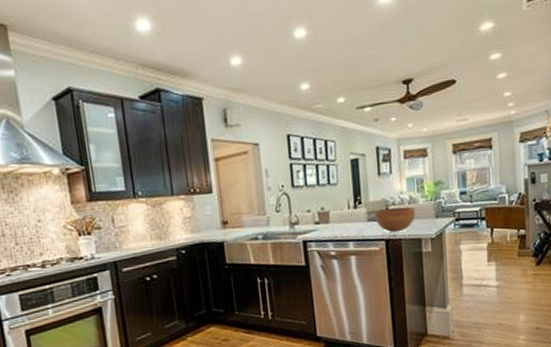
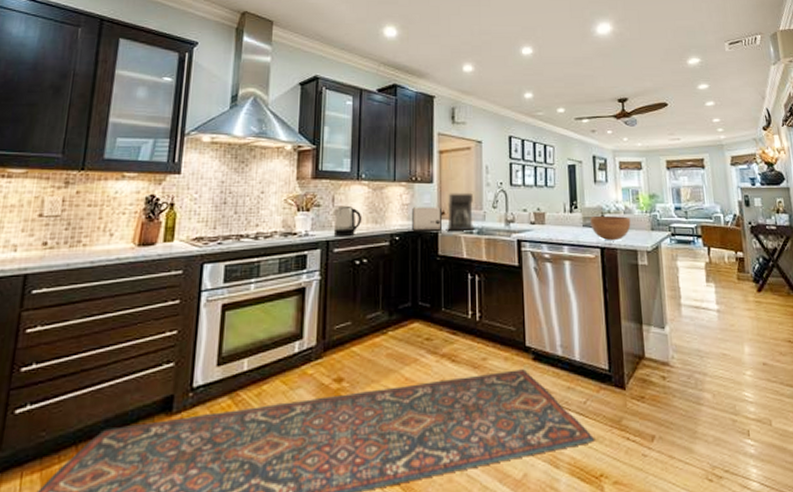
kettle: none [115,225,146,256] -> present [333,205,363,237]
toaster: none [194,216,228,245] -> present [412,207,444,233]
coffee maker: none [229,199,261,239] -> present [447,192,476,231]

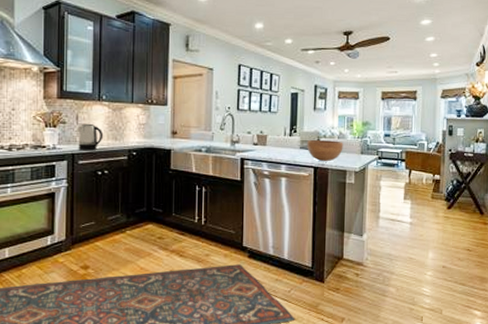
toaster: present [412,207,444,233] -> none [148,127,177,149]
coffee maker: present [447,192,476,231] -> none [179,115,205,149]

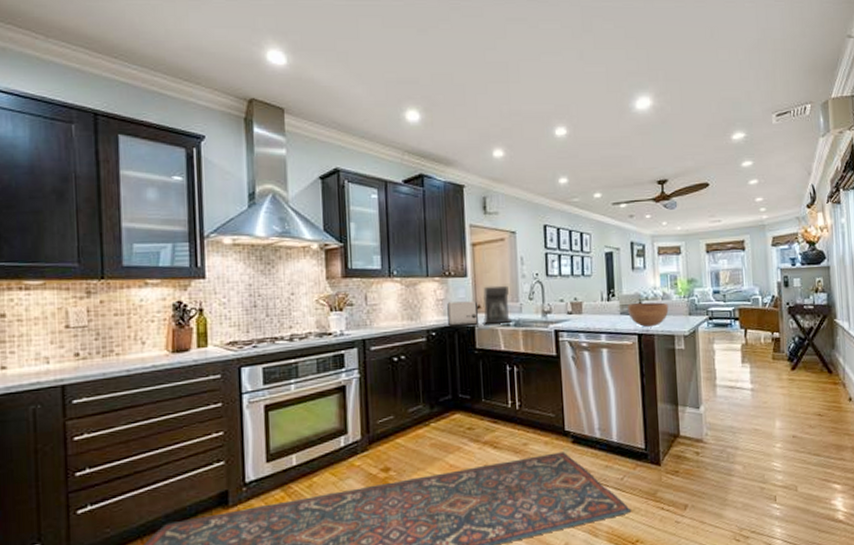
kettle: present [78,123,104,151] -> none [367,303,397,335]
toaster: none [148,127,177,149] -> present [447,301,480,328]
coffee maker: none [179,115,205,149] -> present [483,285,513,324]

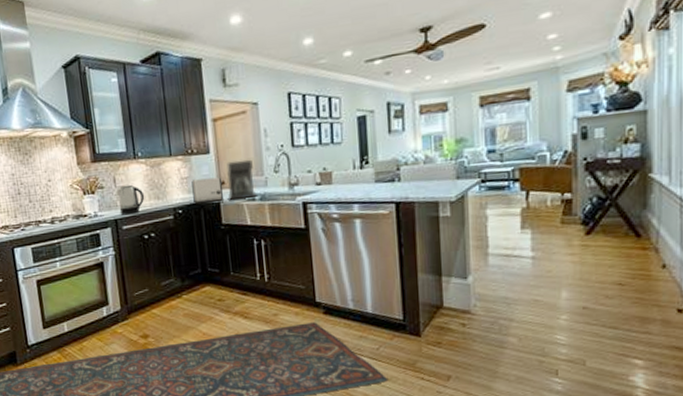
kettle: none [367,303,397,335] -> present [117,184,145,215]
bowl: present [628,302,669,328] -> none [383,166,432,195]

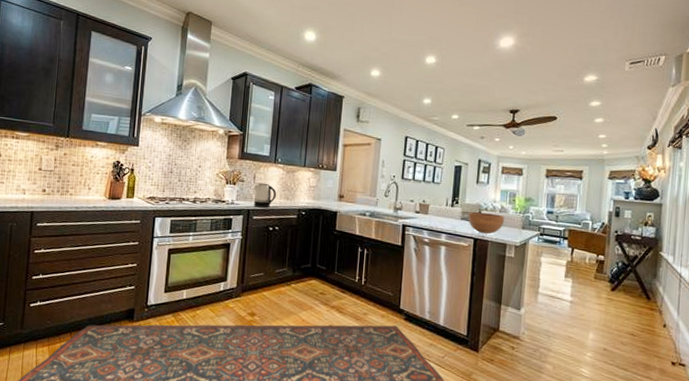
toaster: present [191,177,224,205] -> none [316,189,343,212]
coffee maker: present [226,159,258,200] -> none [345,180,369,213]
bowl: none [383,166,432,195] -> present [468,211,505,235]

